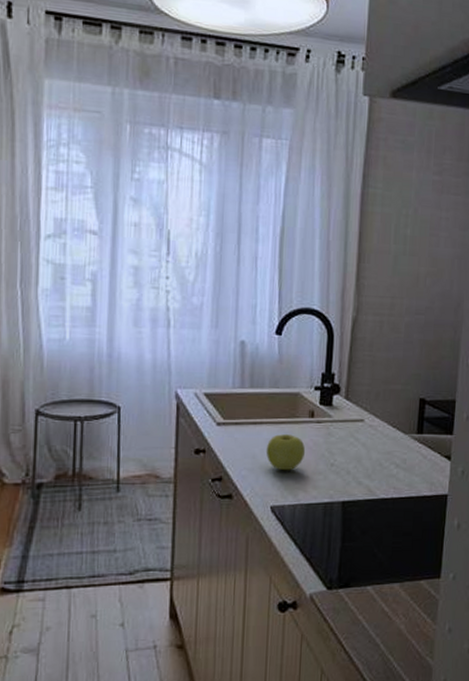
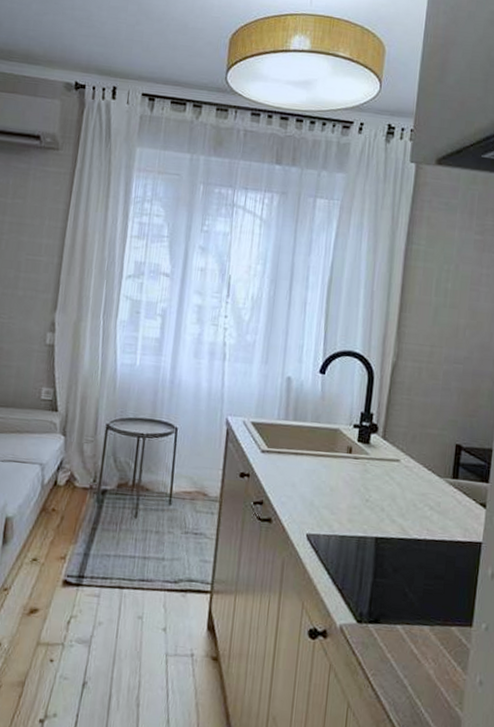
apple: present [266,434,306,471] -> none [304,466,343,502]

